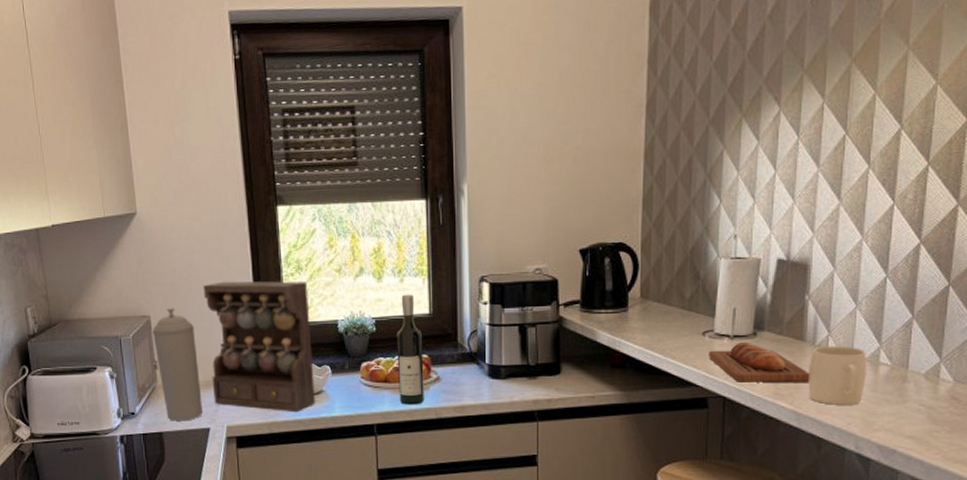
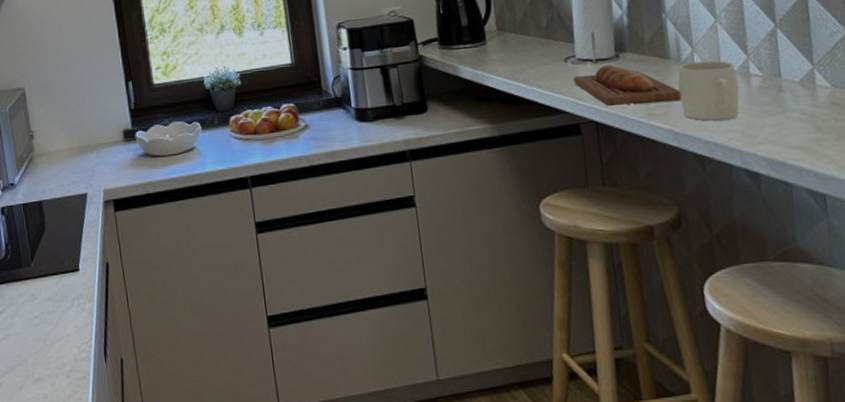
canister: present [152,307,203,421] -> none [27,78,79,189]
spice rack: present [203,281,315,411] -> none [73,43,188,171]
bottle: present [396,294,424,405] -> none [261,46,295,155]

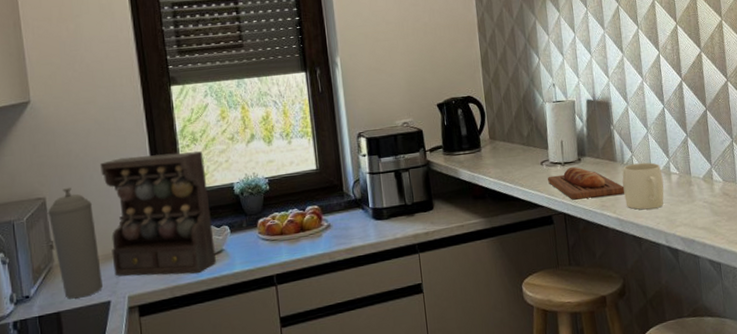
canister: none [27,78,79,189] -> present [47,187,103,299]
spice rack: none [73,43,188,171] -> present [100,151,216,276]

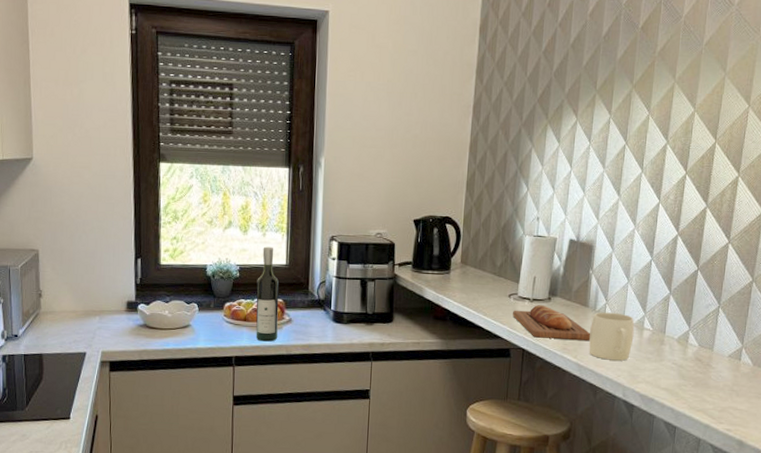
canister: present [47,187,103,299] -> none [39,243,81,345]
spice rack: present [100,151,216,276] -> none [89,224,183,342]
bottle: none [288,153,318,253] -> present [256,246,279,342]

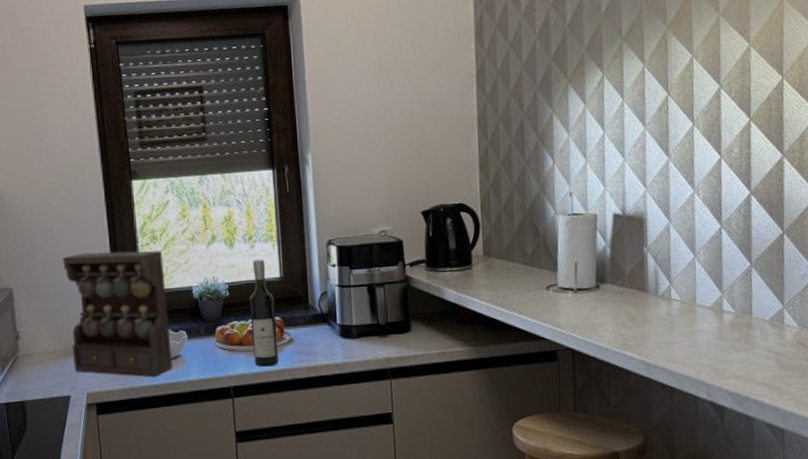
spice rack: none [89,224,183,342] -> present [63,250,172,377]
bread loaf: present [512,305,591,340] -> none [553,295,657,335]
mug: present [589,312,635,361] -> none [654,295,712,354]

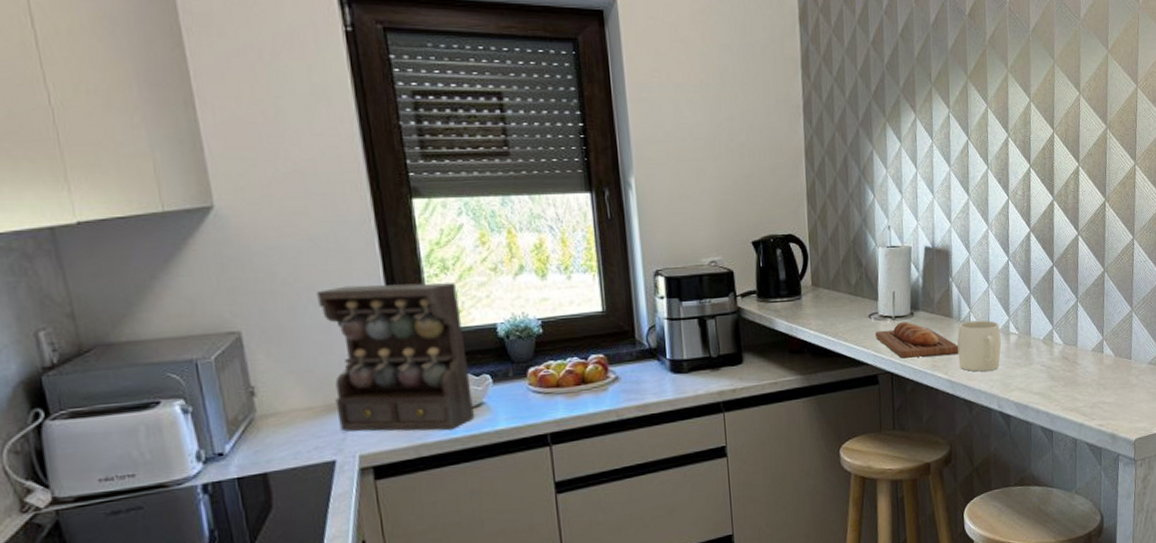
bottle: present [249,259,279,367] -> none [567,291,603,409]
bread loaf: none [553,295,657,335] -> present [874,322,959,358]
mug: none [654,295,712,354] -> present [957,320,1002,372]

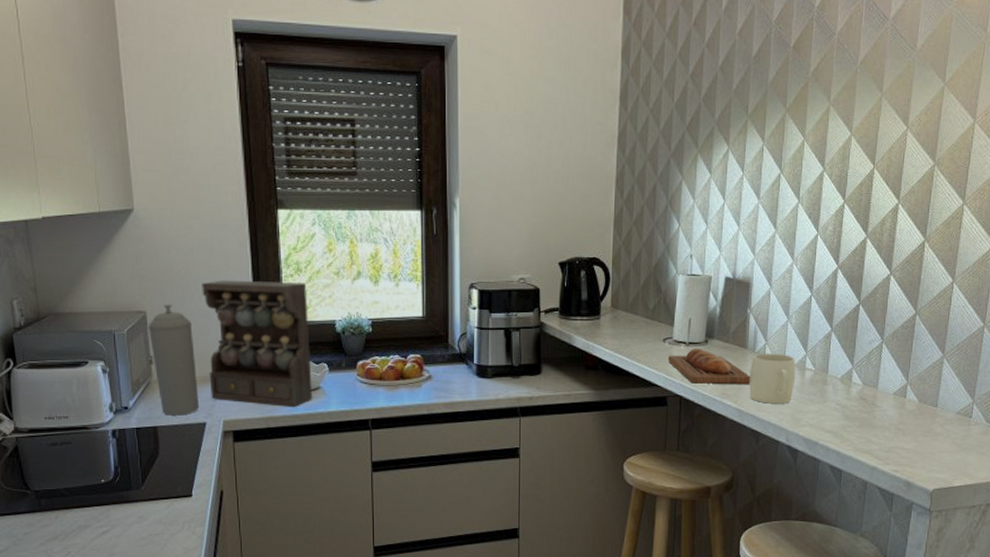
canister: none [244,319,324,458] -> present [147,303,199,416]

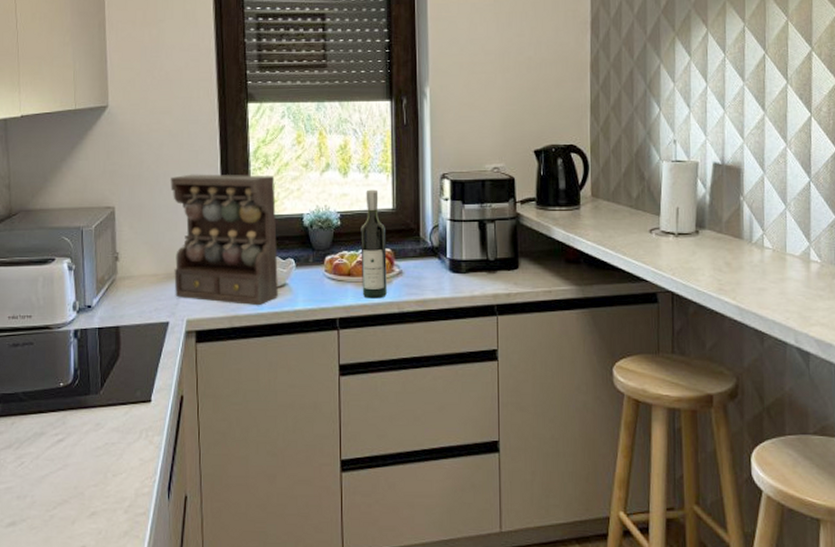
canister: present [147,303,199,416] -> none [115,198,163,315]
bottle: none [391,298,417,401] -> present [361,189,387,299]
bread loaf: present [667,349,751,384] -> none [655,240,750,278]
mug: present [749,353,796,404] -> none [748,244,800,300]

